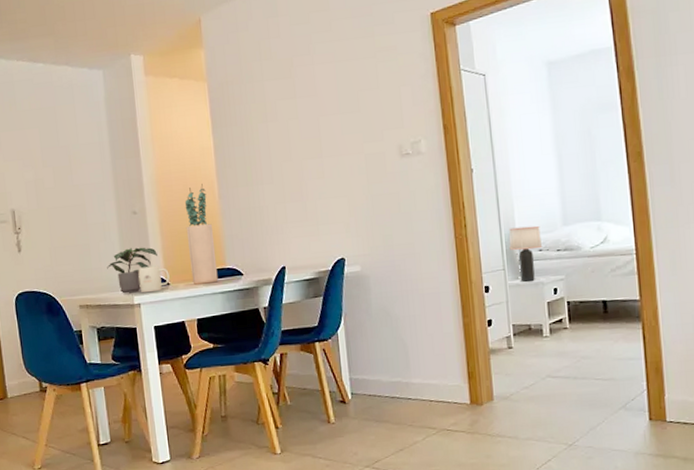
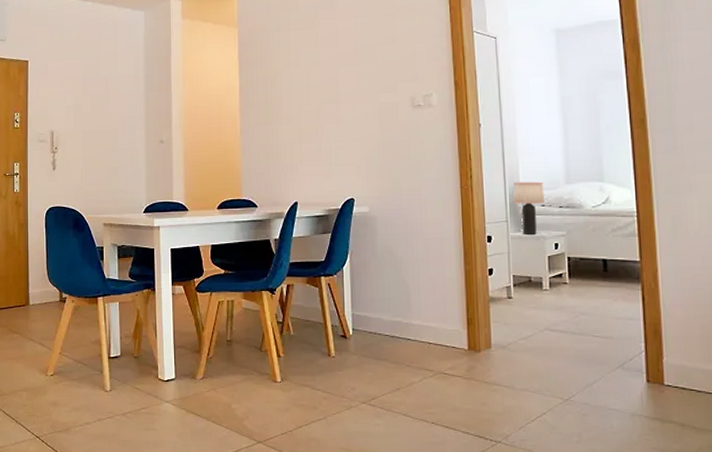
potted plant: present [107,247,157,294] -> none [132,174,179,216]
mug: present [138,265,170,293] -> none [160,192,189,217]
vase: present [184,184,218,285] -> none [208,120,234,213]

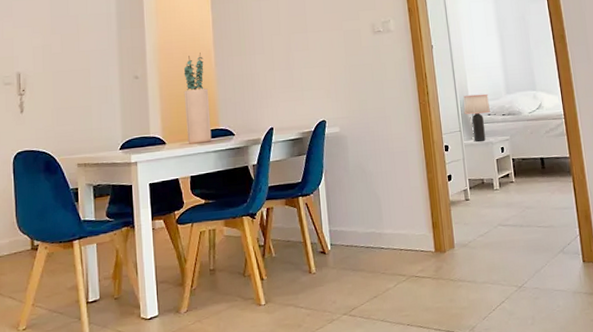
vase: none [208,120,234,213] -> present [183,53,212,144]

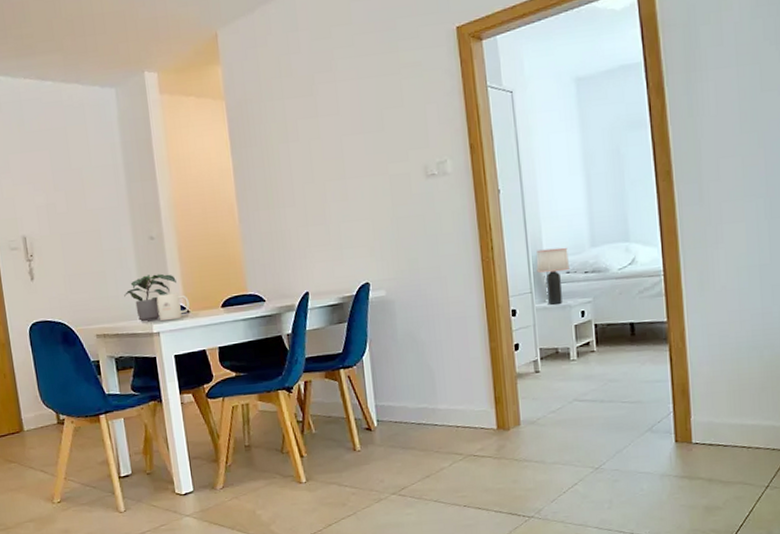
potted plant: none [107,109,156,153] -> present [124,273,176,322]
mug: none [136,126,166,152] -> present [156,293,190,322]
vase: present [183,53,212,144] -> none [203,207,240,312]

